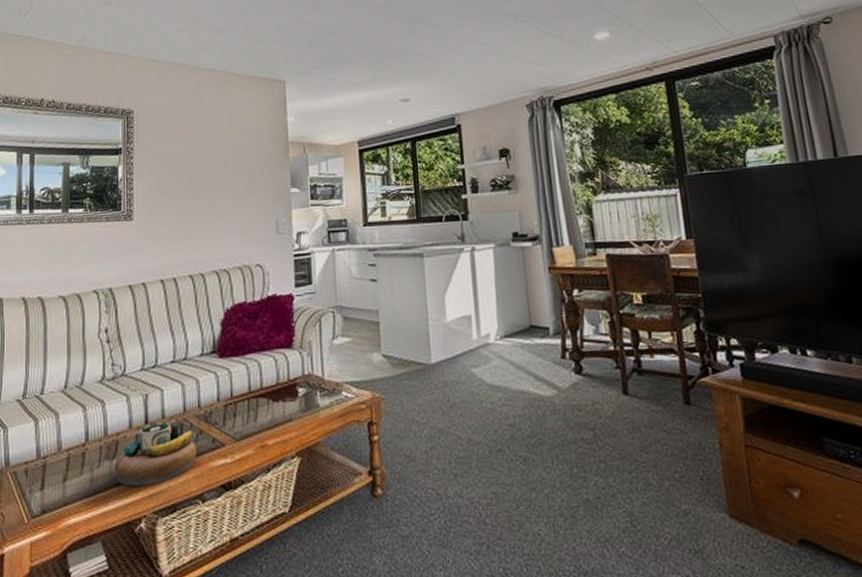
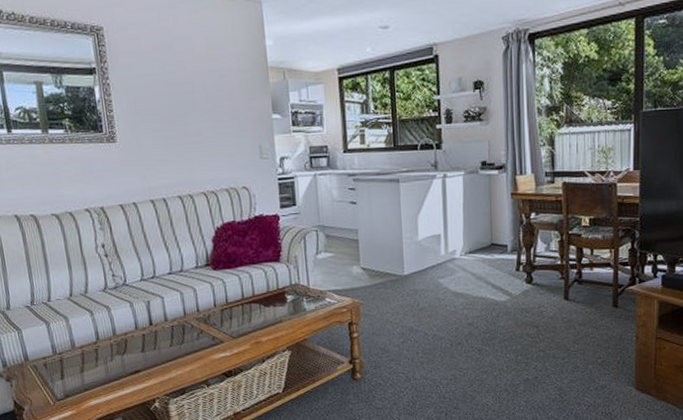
decorative bowl: present [115,420,196,486] -> none [126,322,199,375]

